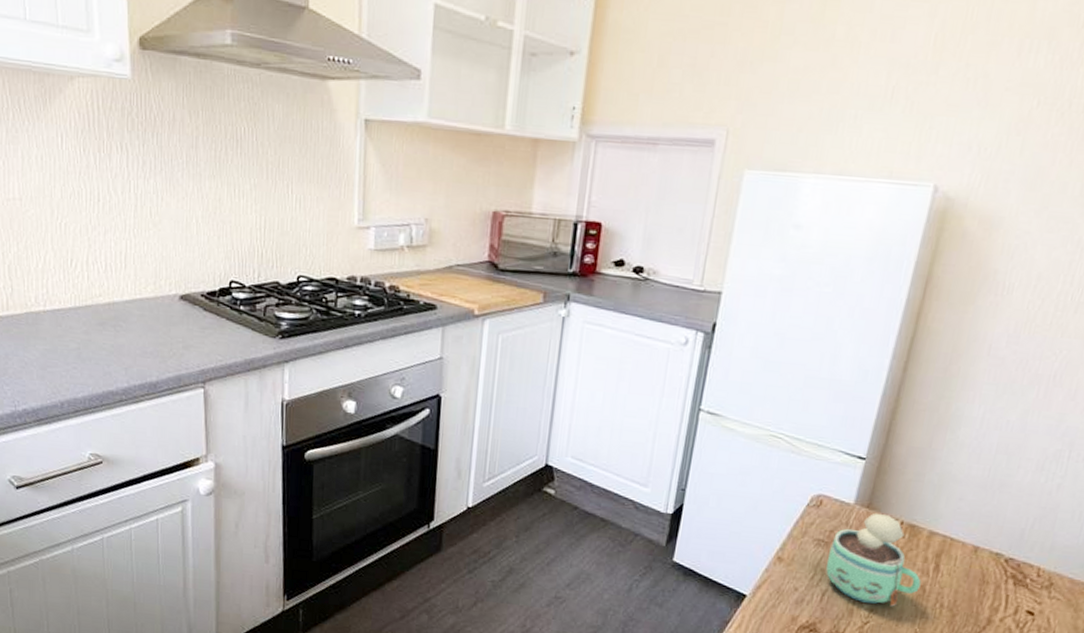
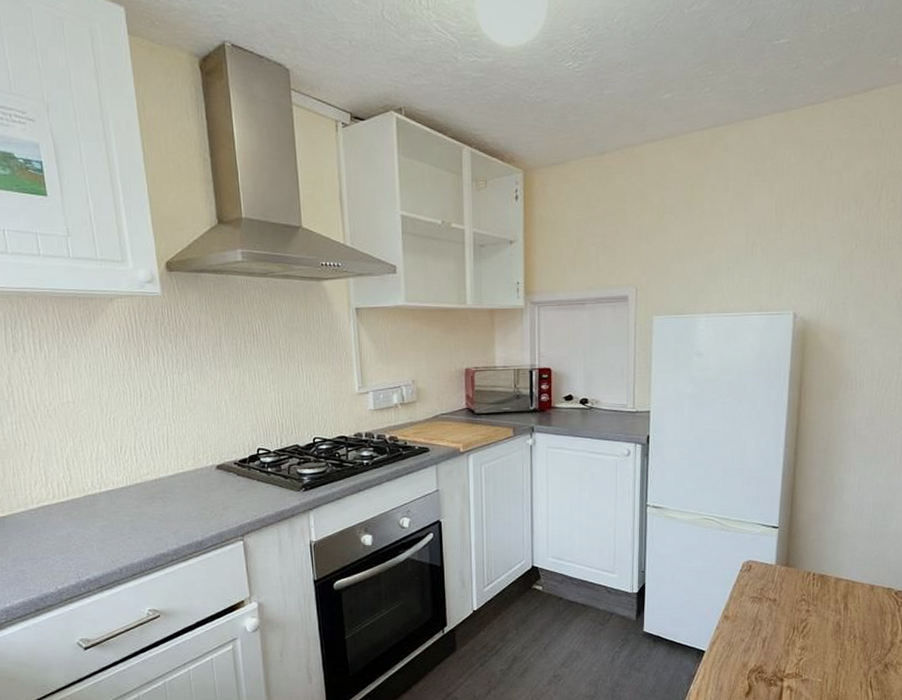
chocolate milk: present [826,512,921,607] -> none [763,569,836,643]

